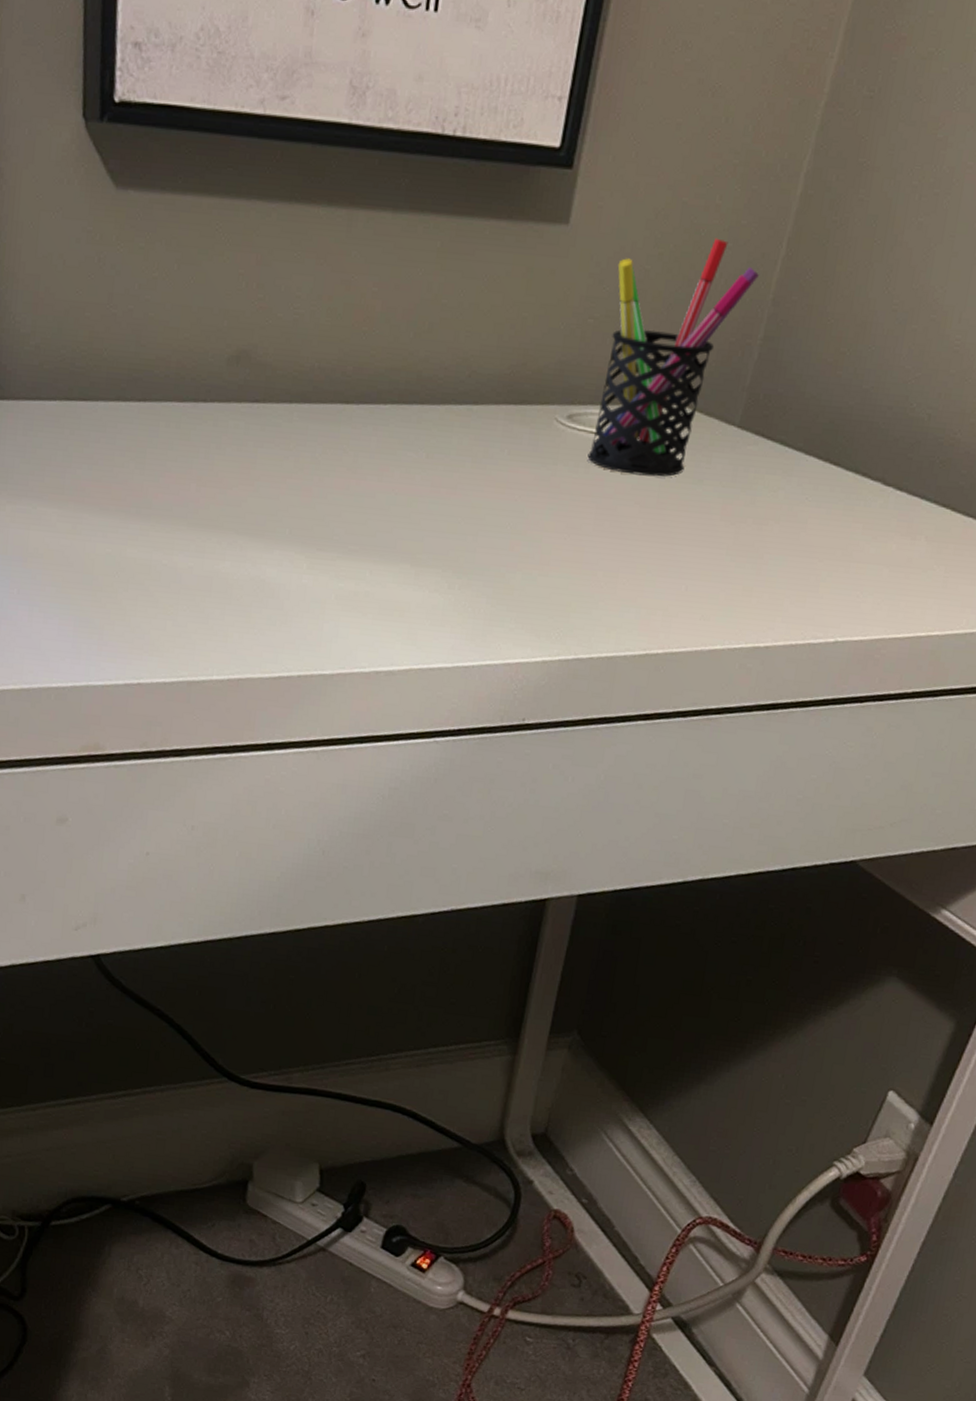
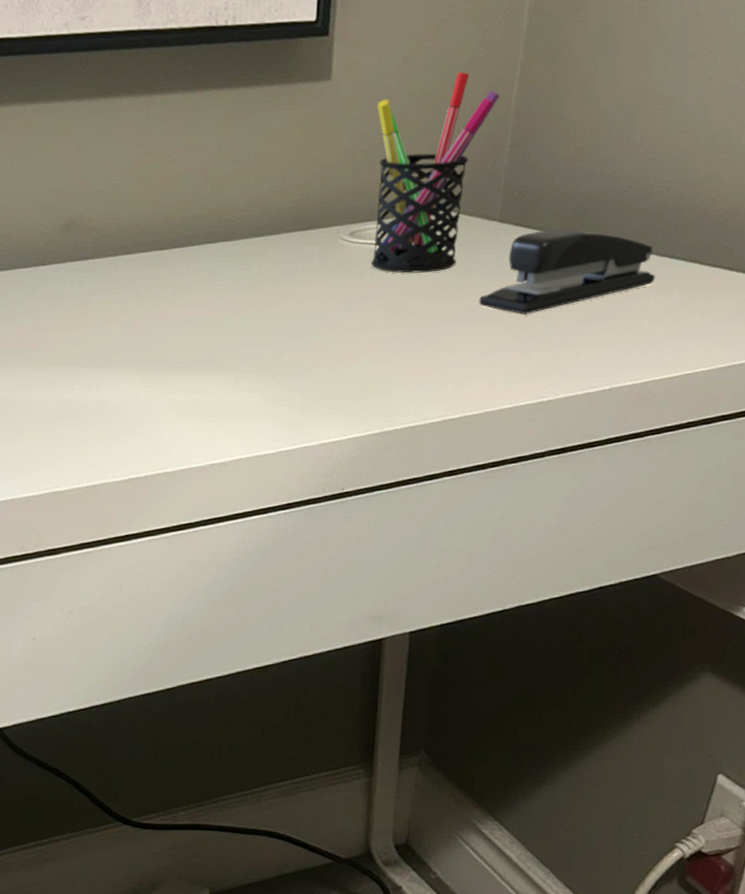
stapler: none [703,444,905,542] -> present [479,228,655,314]

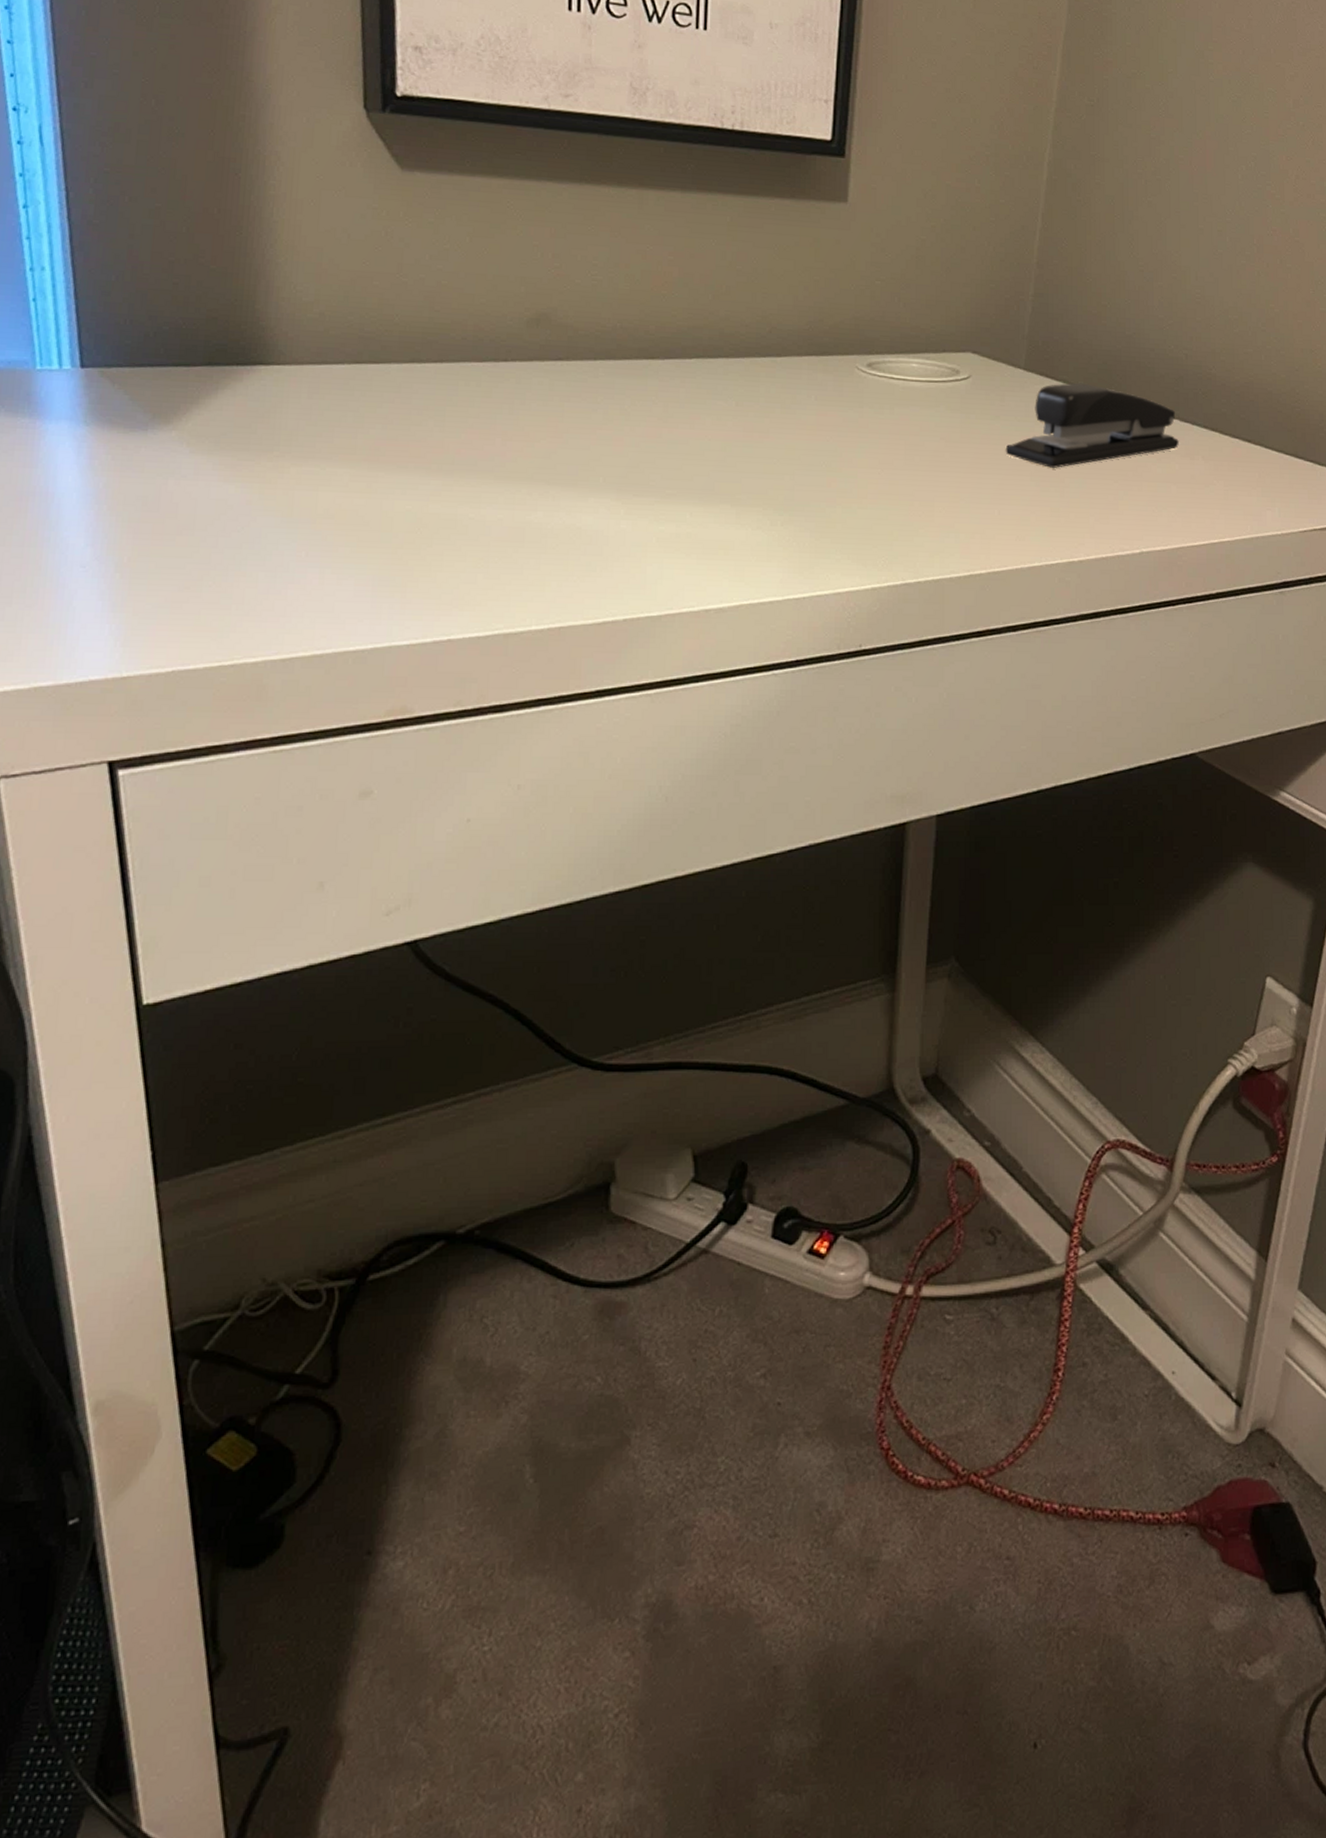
pen holder: present [371,71,500,273] -> none [891,213,1022,415]

